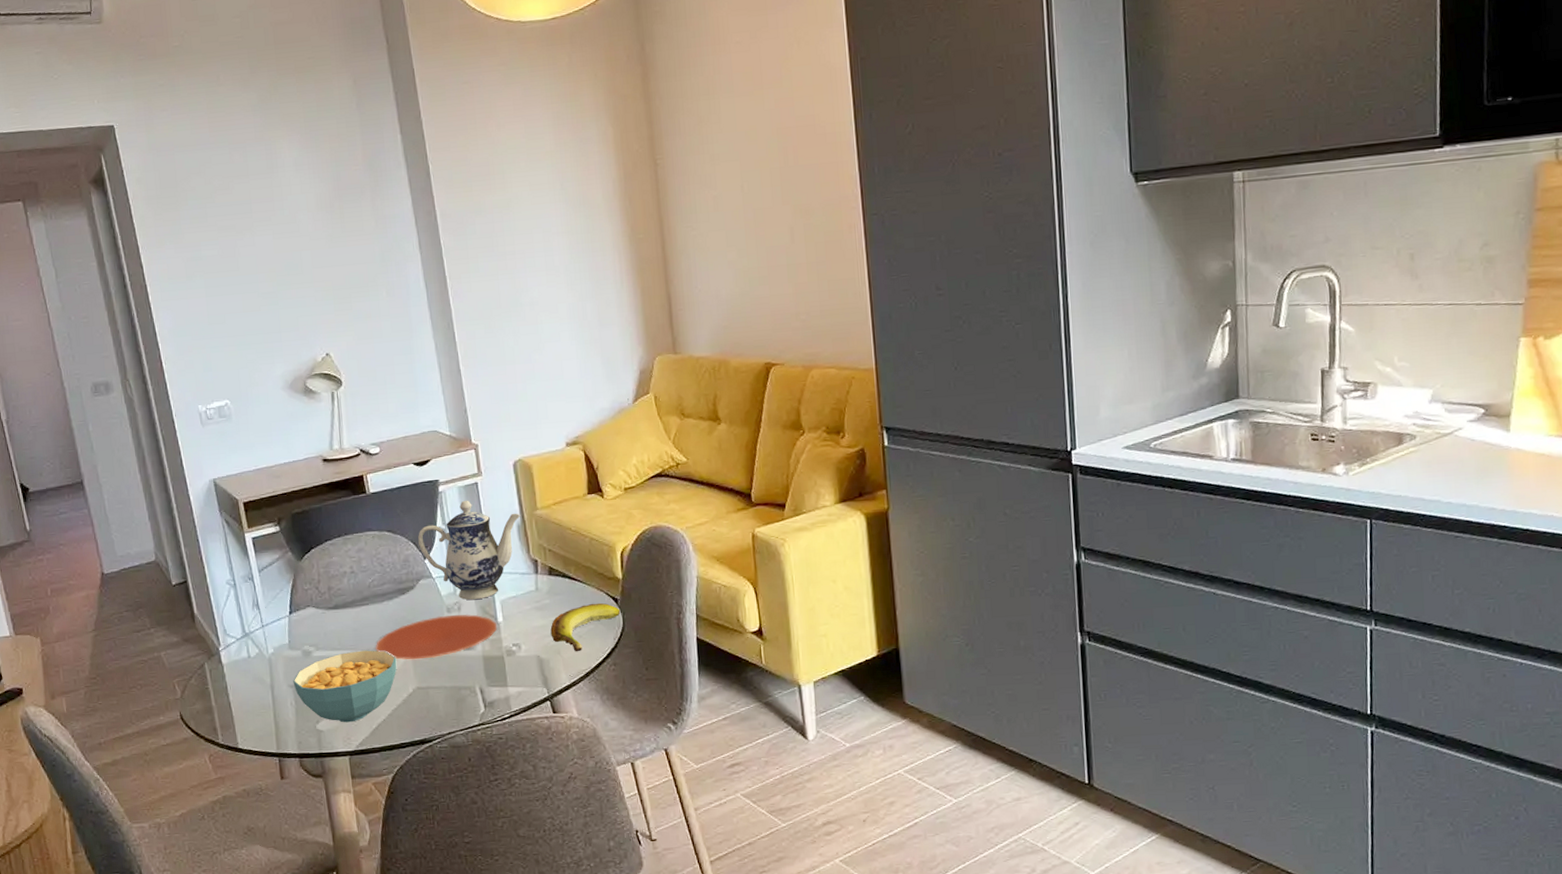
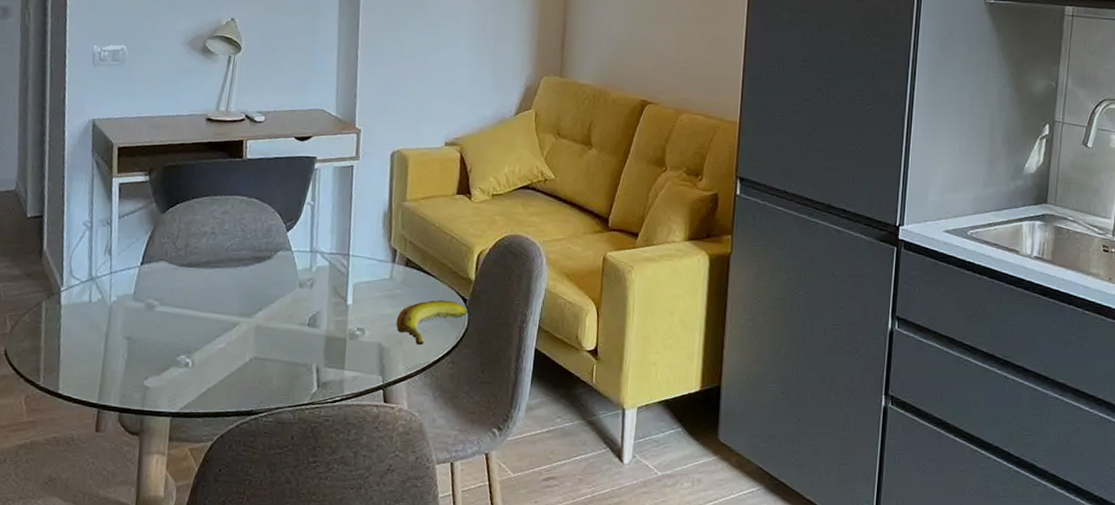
cereal bowl: present [293,650,397,723] -> none [129,311,240,383]
plate: present [375,614,497,660] -> none [220,290,346,331]
teapot: present [418,500,521,600] -> none [284,180,389,279]

